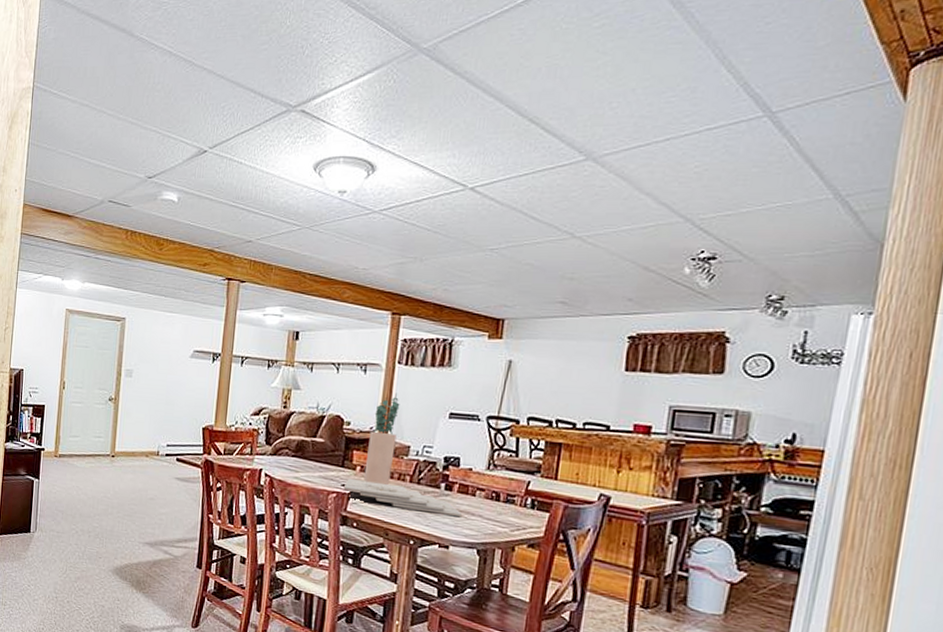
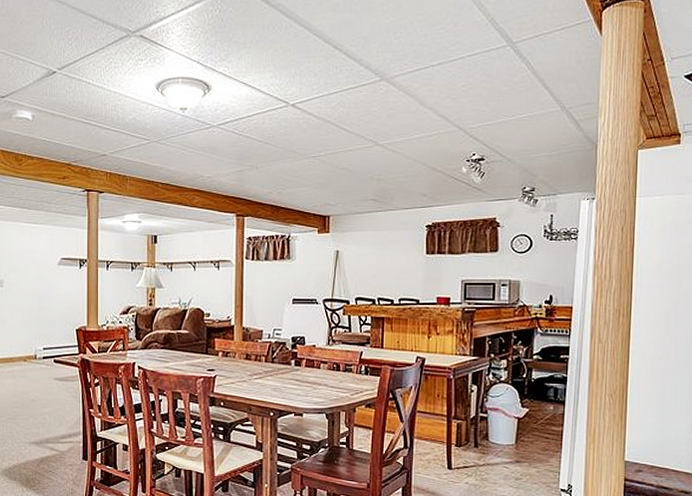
placemat: present [343,479,463,517] -> none [209,364,312,388]
vase: present [363,393,400,486] -> none [226,285,251,367]

